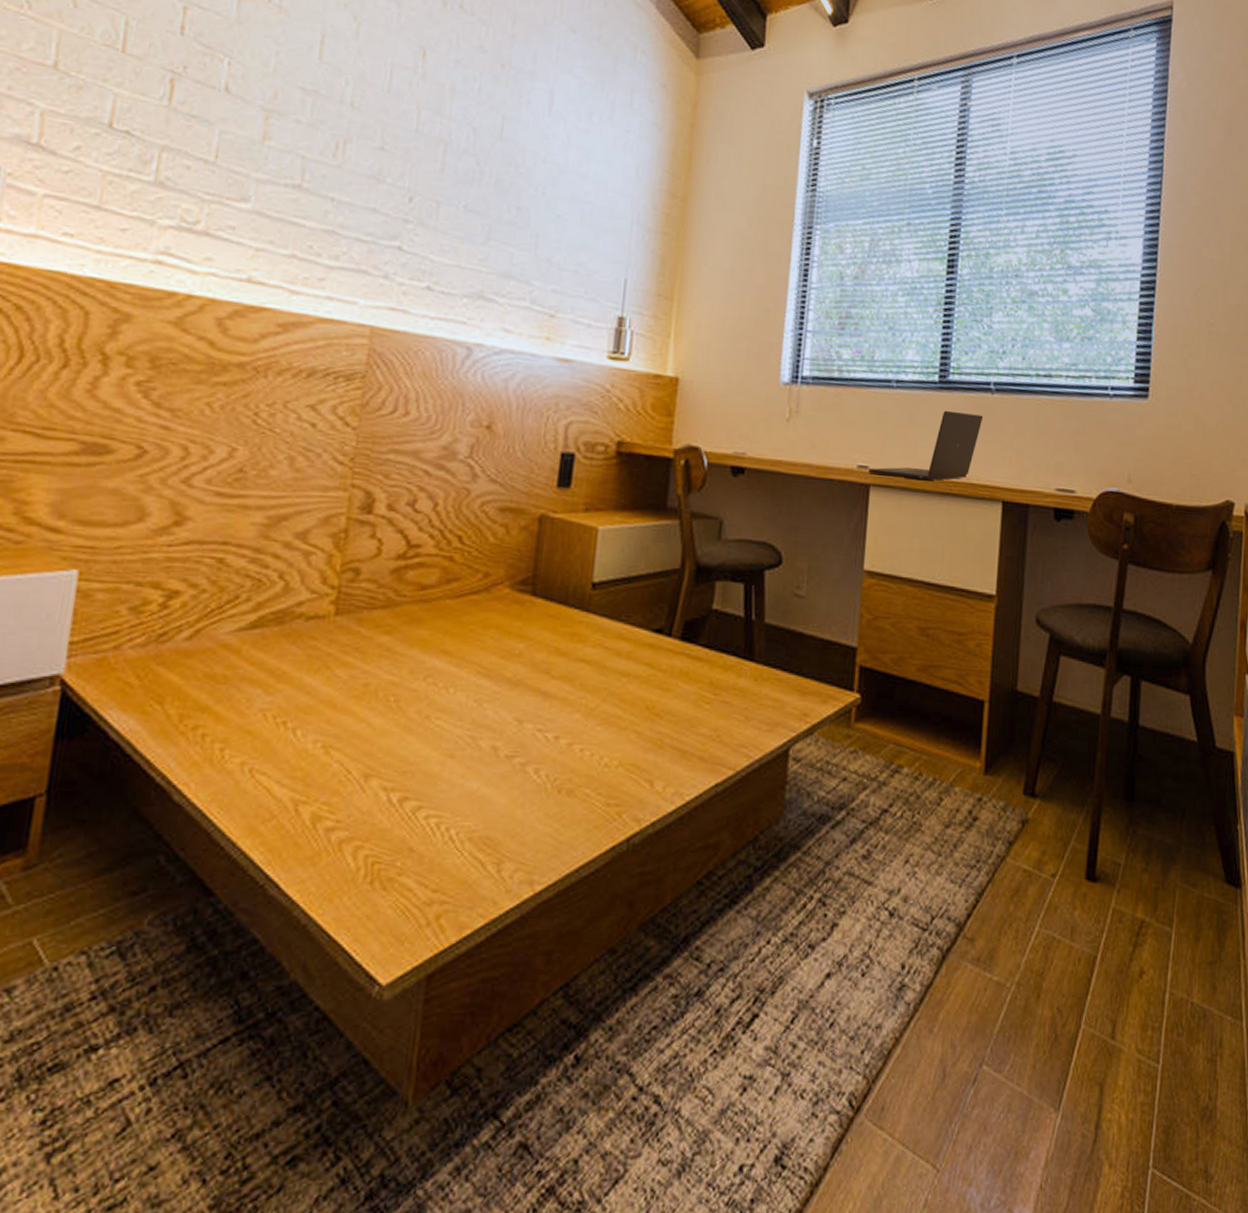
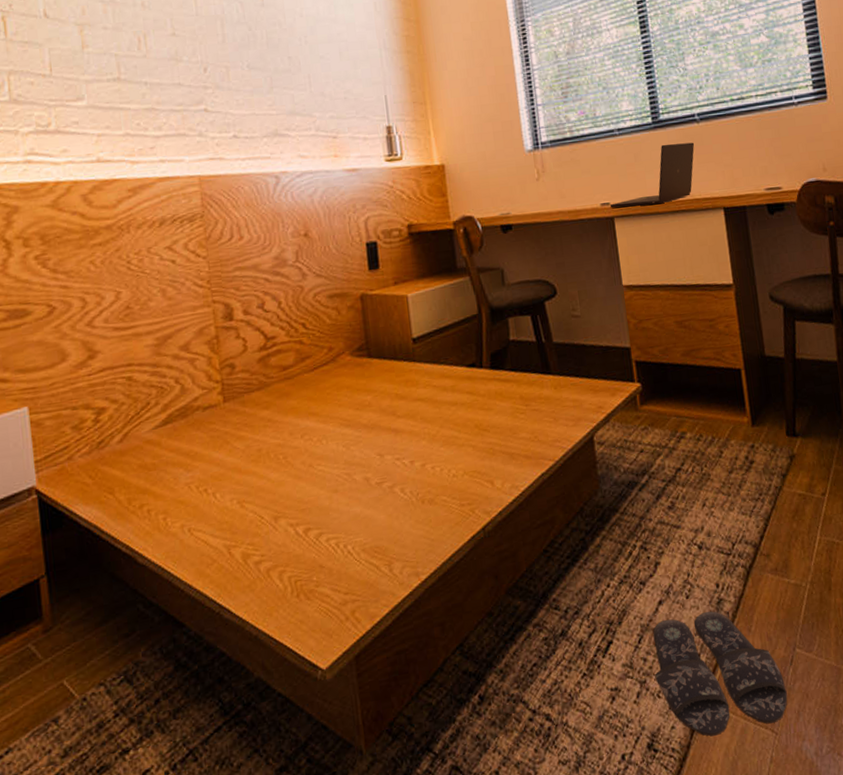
slippers: none [802,997,961,1160] -> present [653,611,788,737]

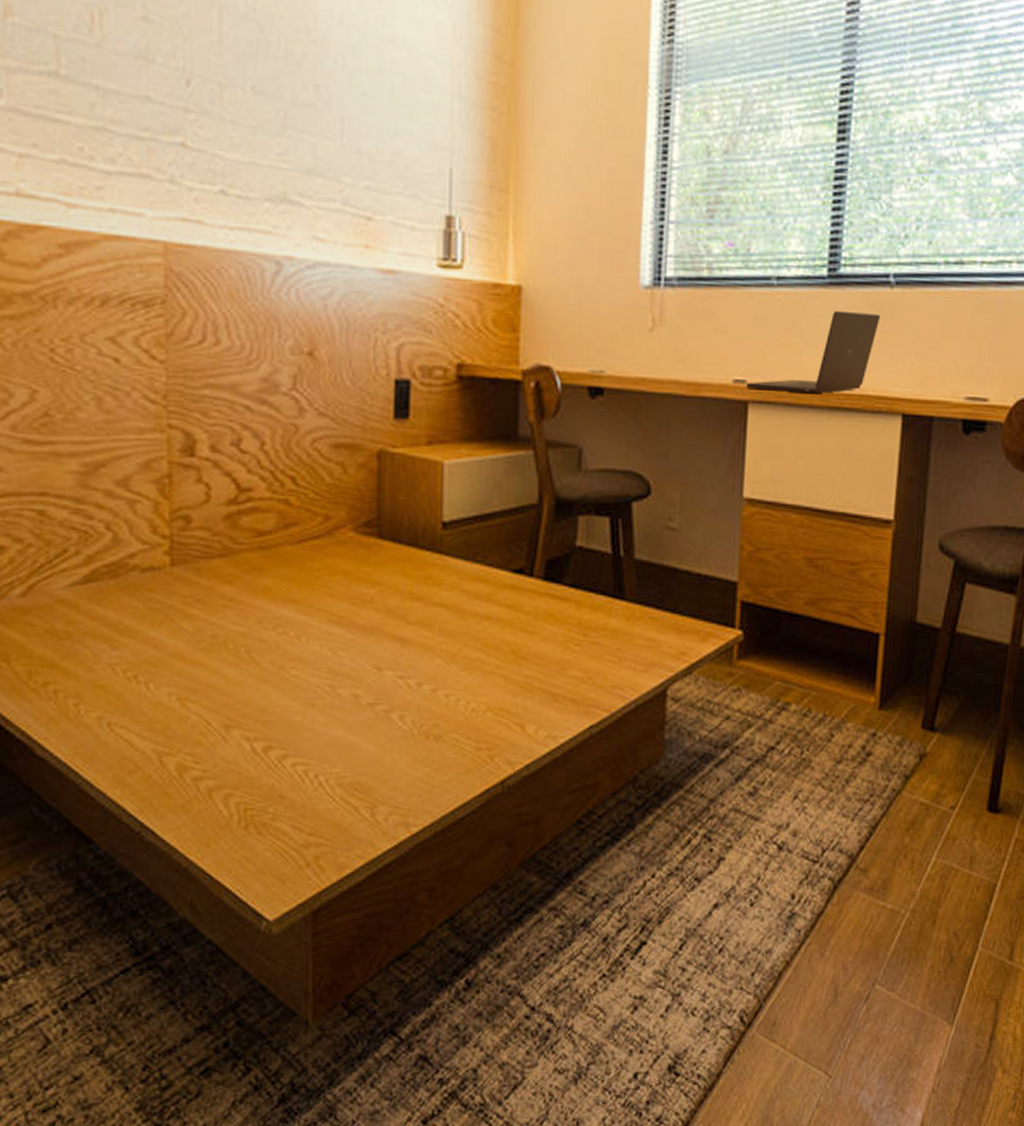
slippers: present [653,611,788,737] -> none [692,925,854,1068]

